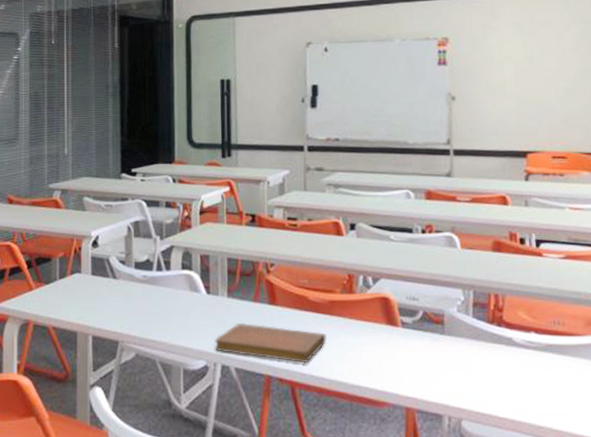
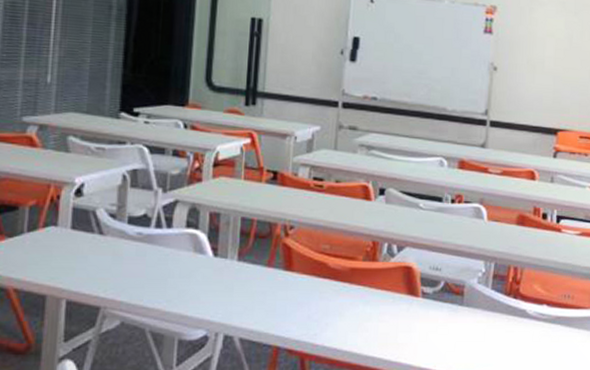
notebook: present [214,322,326,363] -> none [217,289,344,333]

